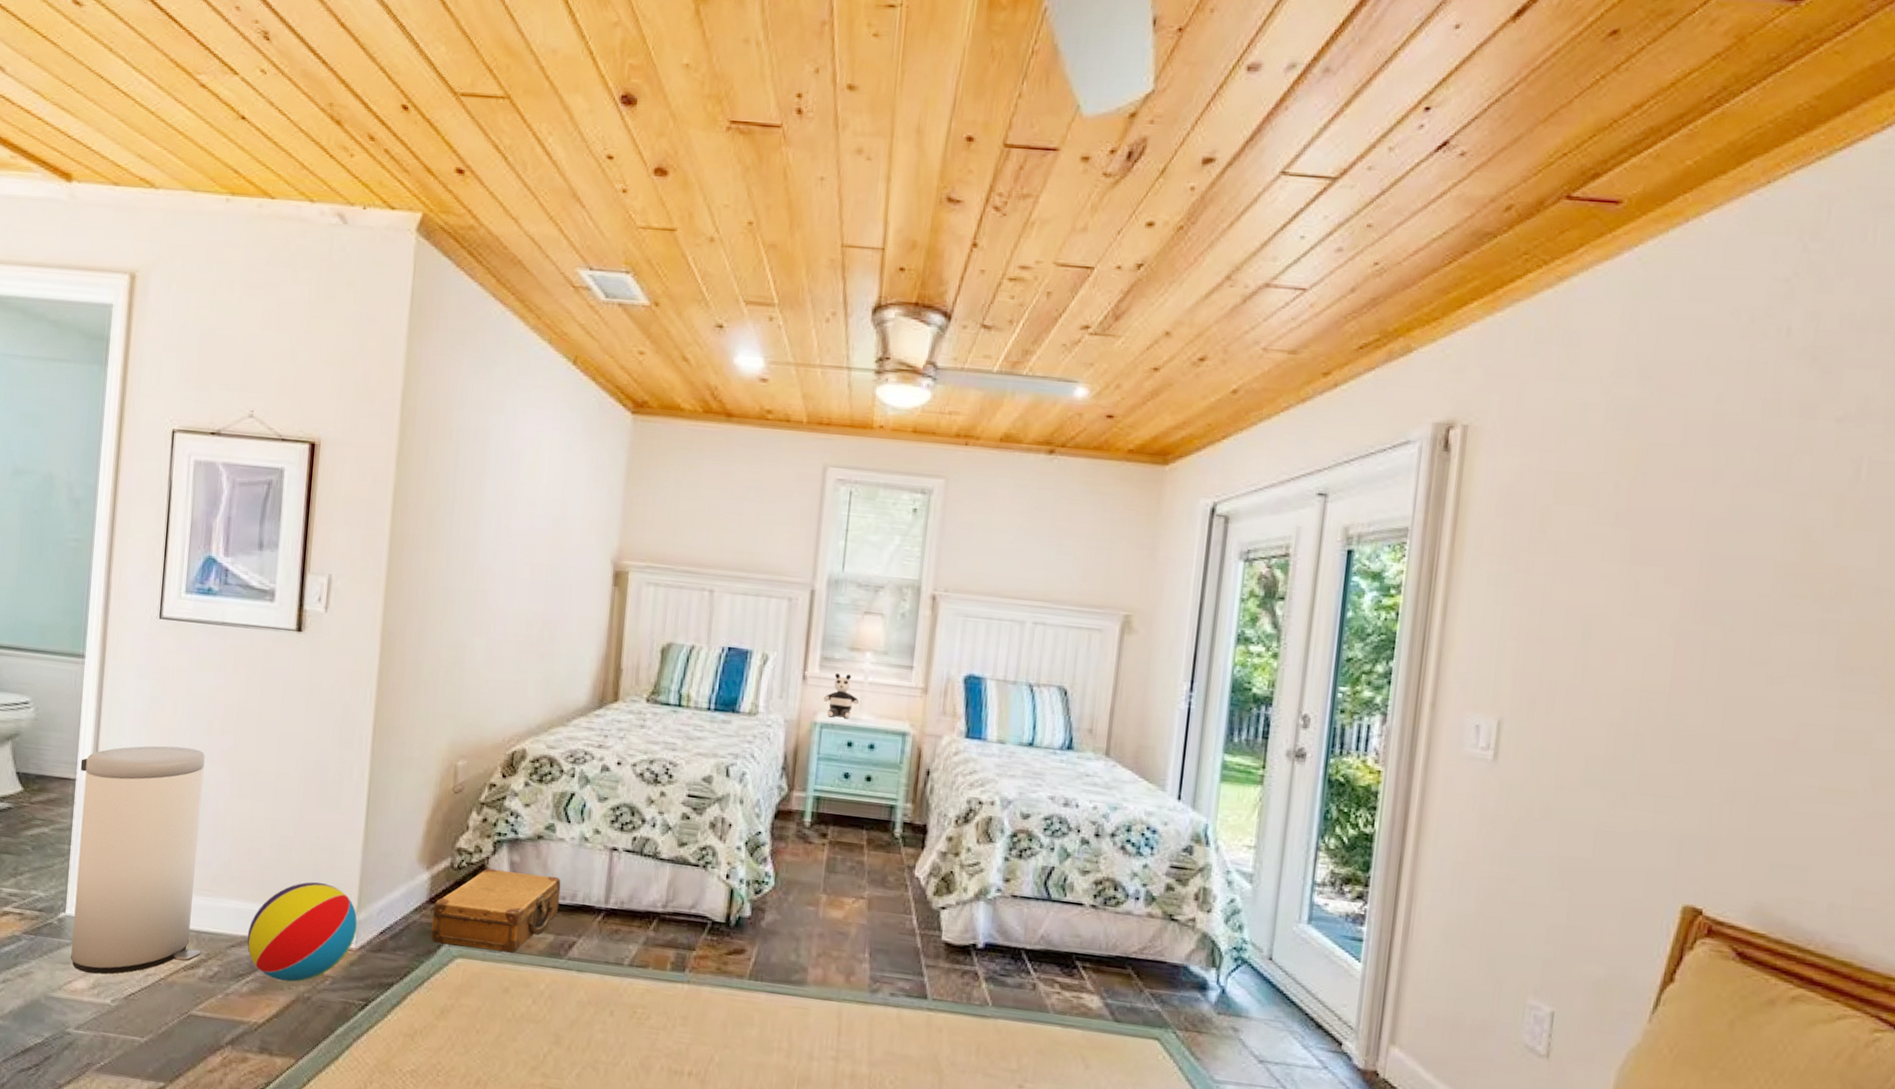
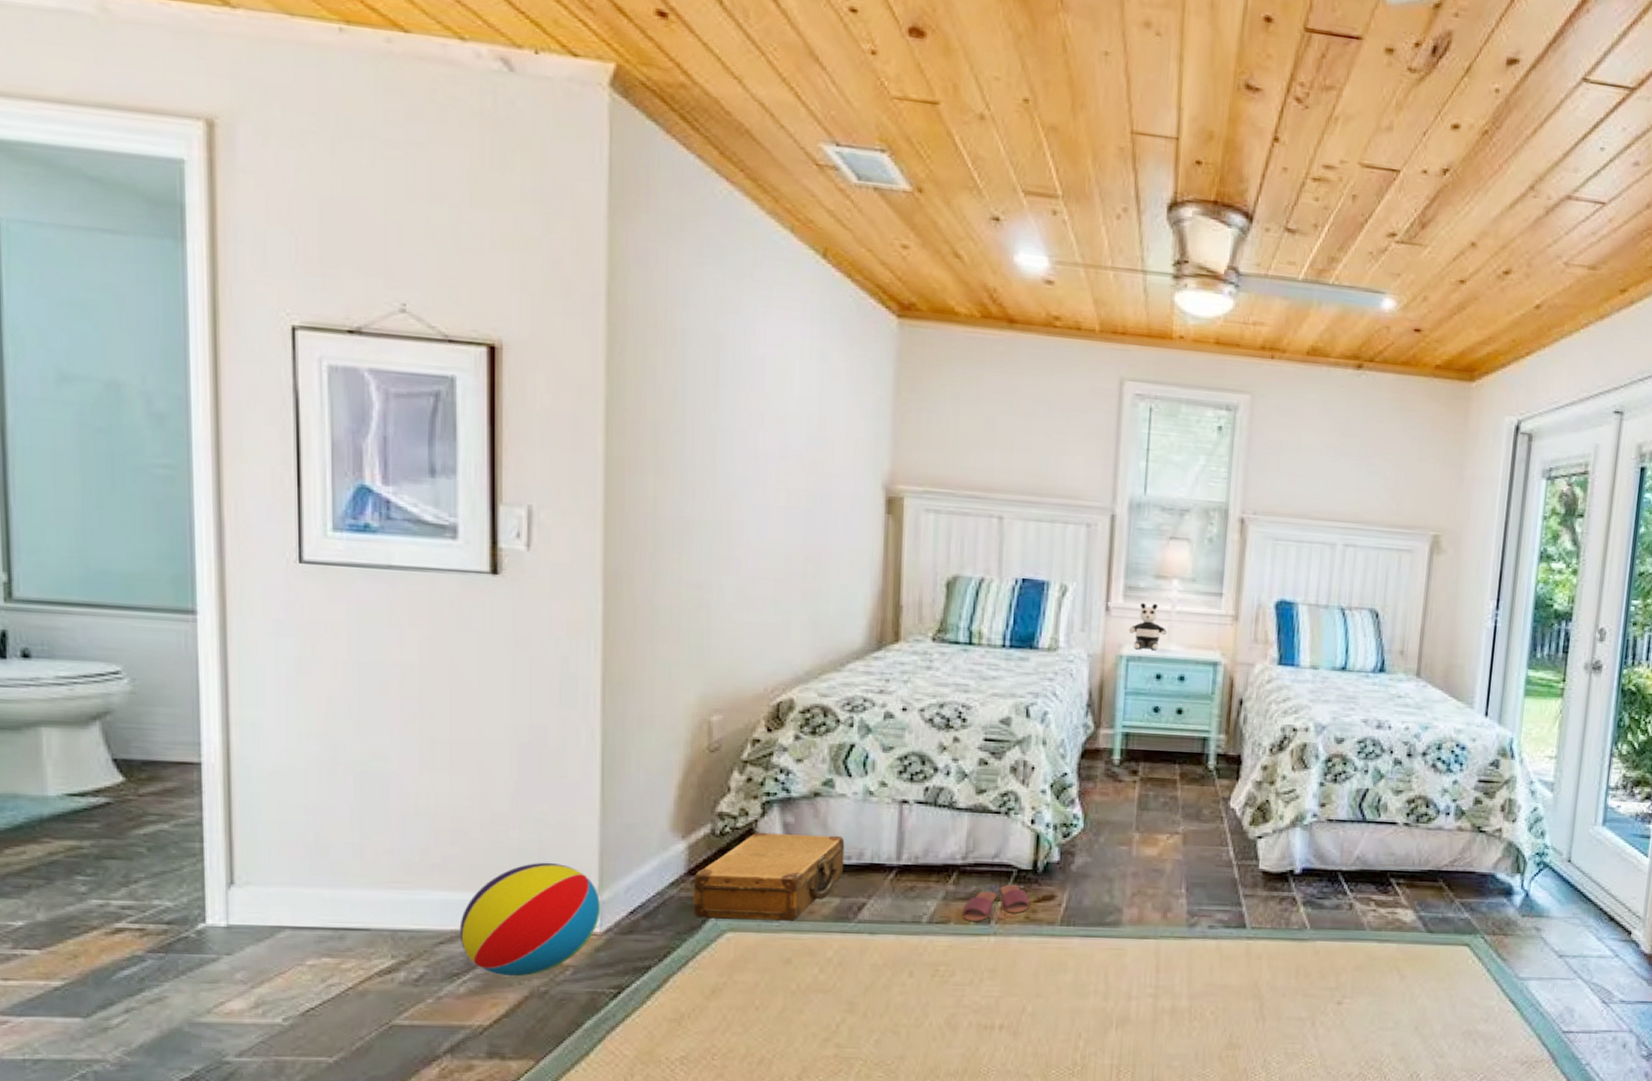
pedal bin: present [70,745,205,975] -> none [206,716,400,990]
slippers: none [660,935,722,969] -> present [962,884,1030,922]

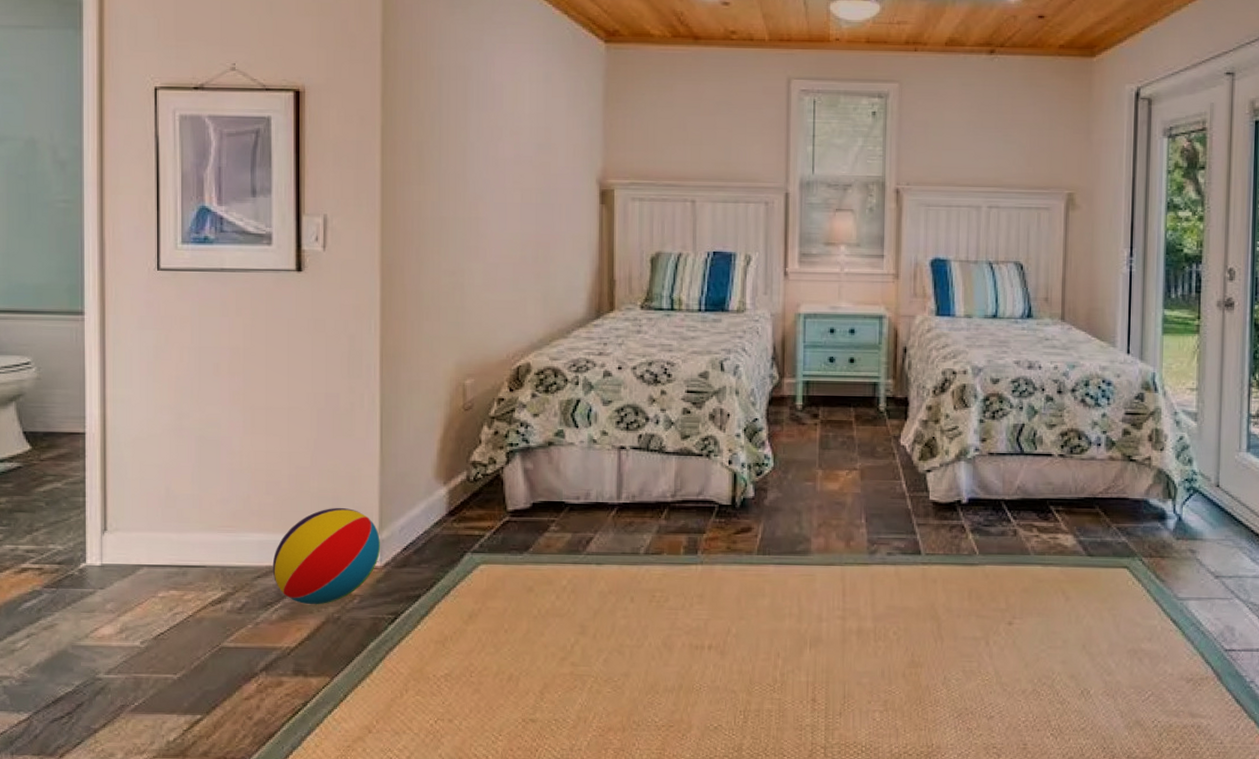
suitcase: present [693,832,845,921] -> none [453,477,574,554]
slippers: present [962,884,1030,922] -> none [673,518,730,553]
stuffed animal: present [1128,602,1167,651] -> none [804,266,838,308]

